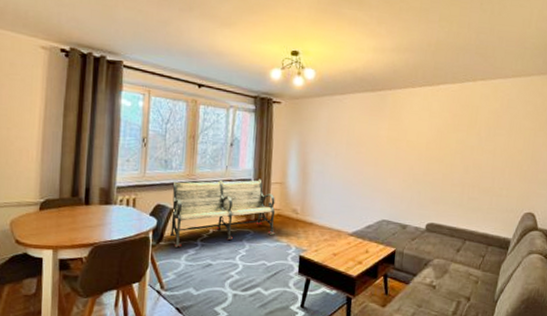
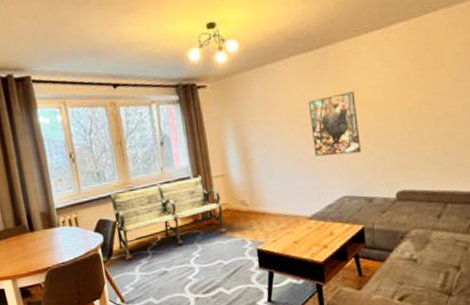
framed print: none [363,131,404,185] -> present [308,91,361,157]

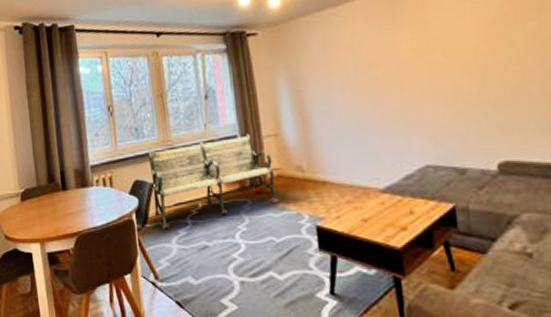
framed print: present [308,91,361,157] -> none [377,38,447,116]

